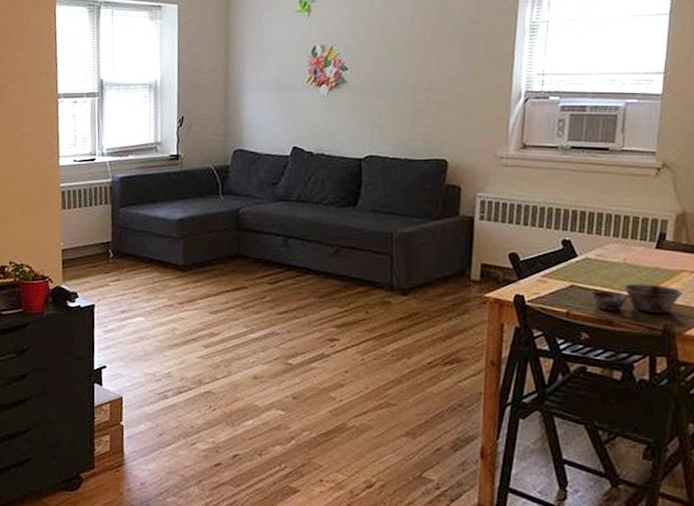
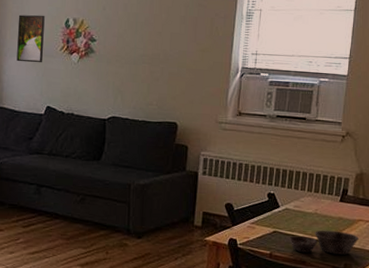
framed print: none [257,43,288,98] -> present [16,14,45,63]

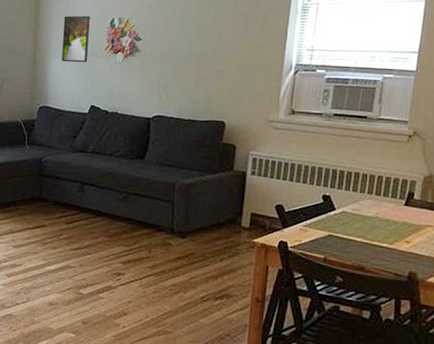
bowl: present [289,230,359,255] -> none [346,235,426,262]

